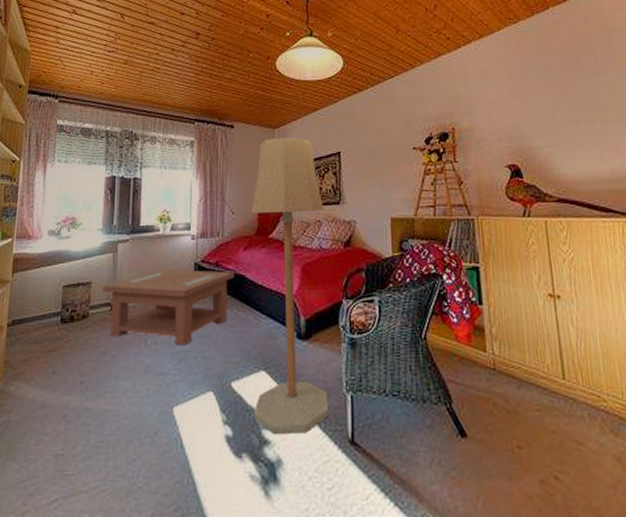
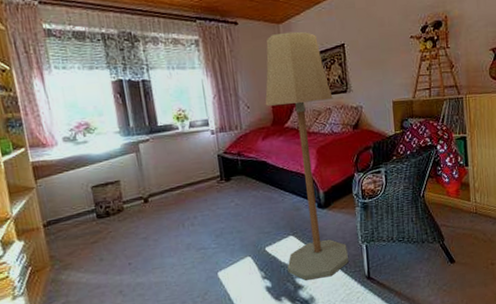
coffee table: present [103,270,234,346] -> none [132,159,256,225]

